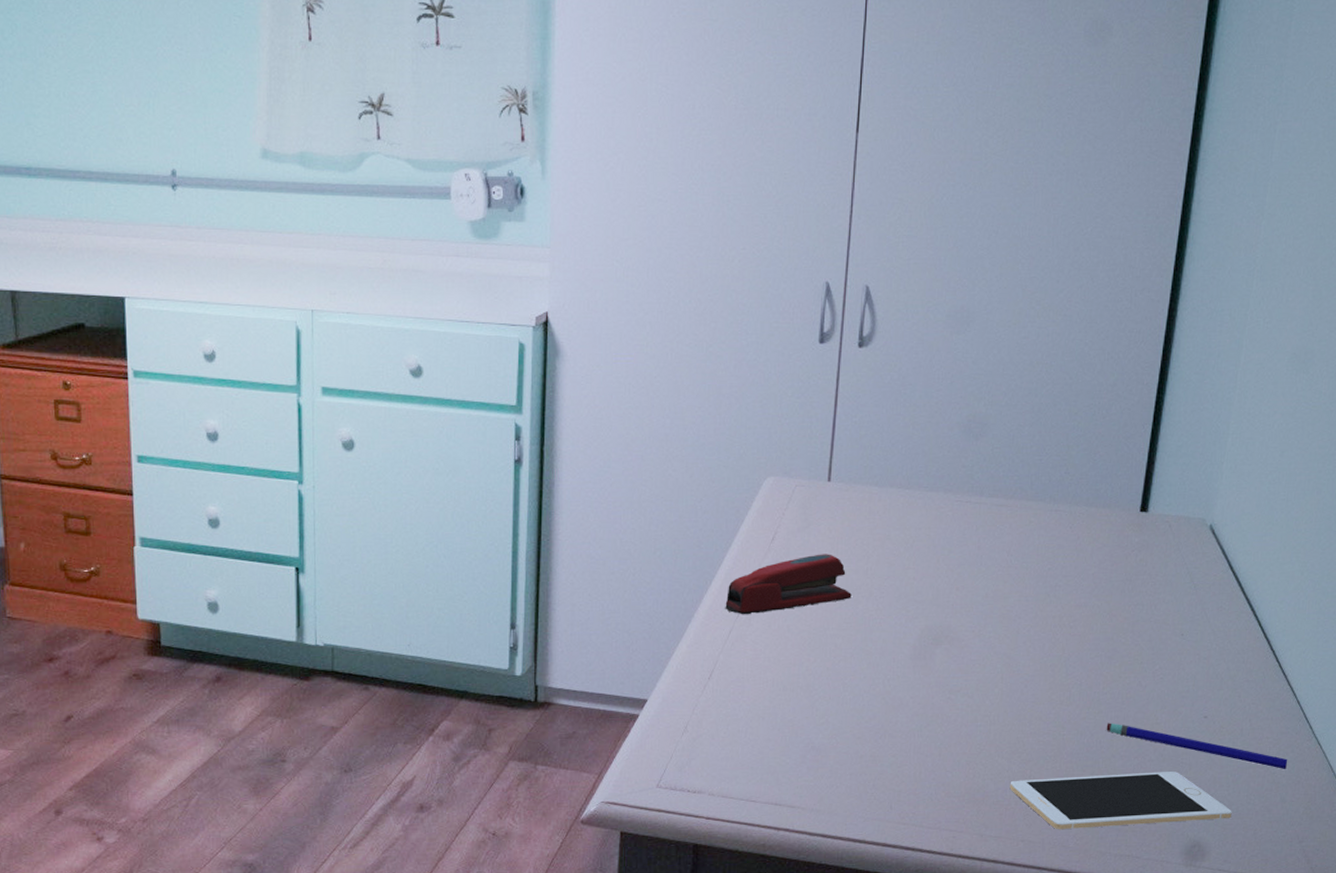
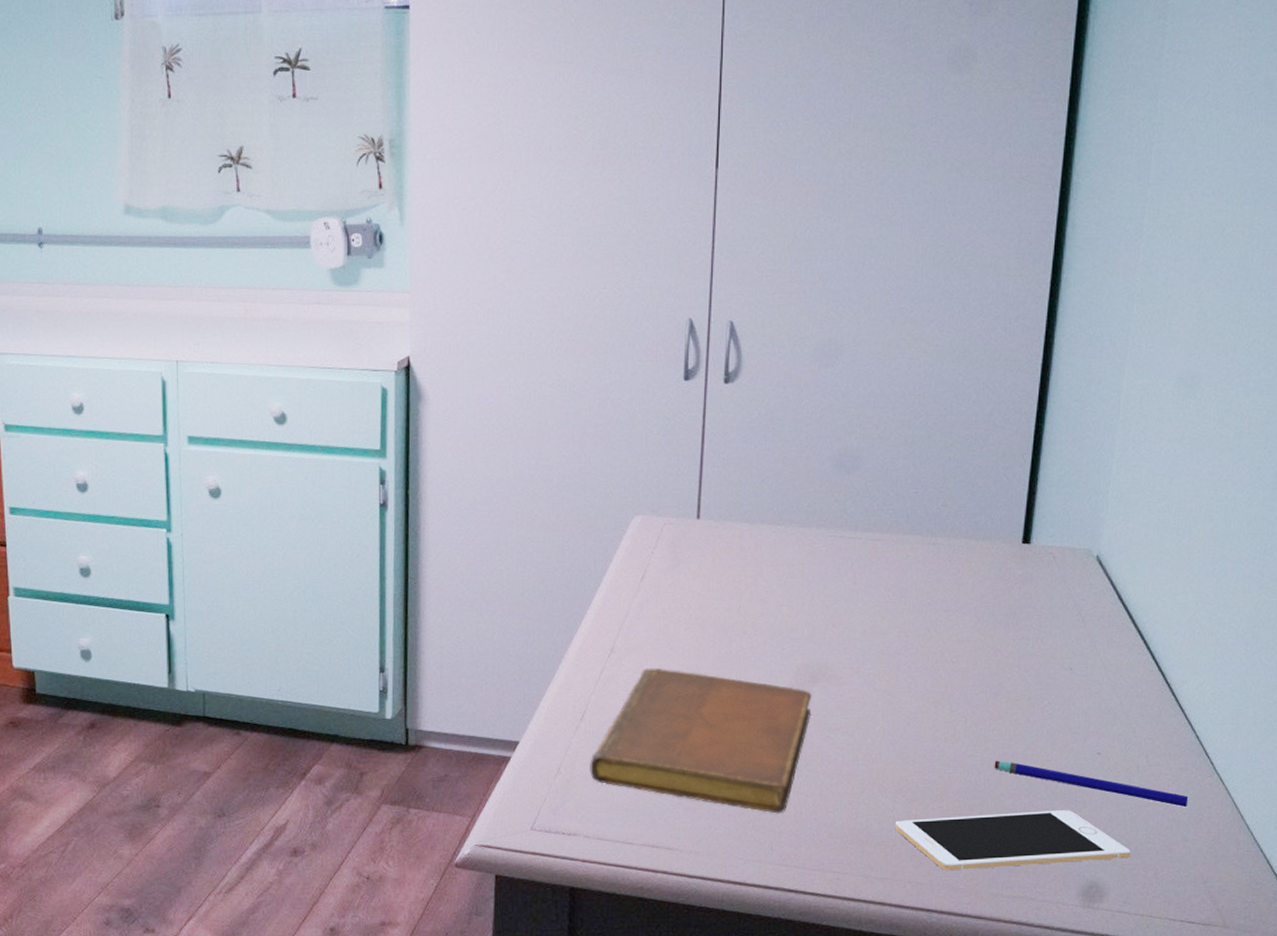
notebook: none [716,628,934,773] -> present [590,668,812,814]
stapler: present [725,554,852,615] -> none [595,592,725,655]

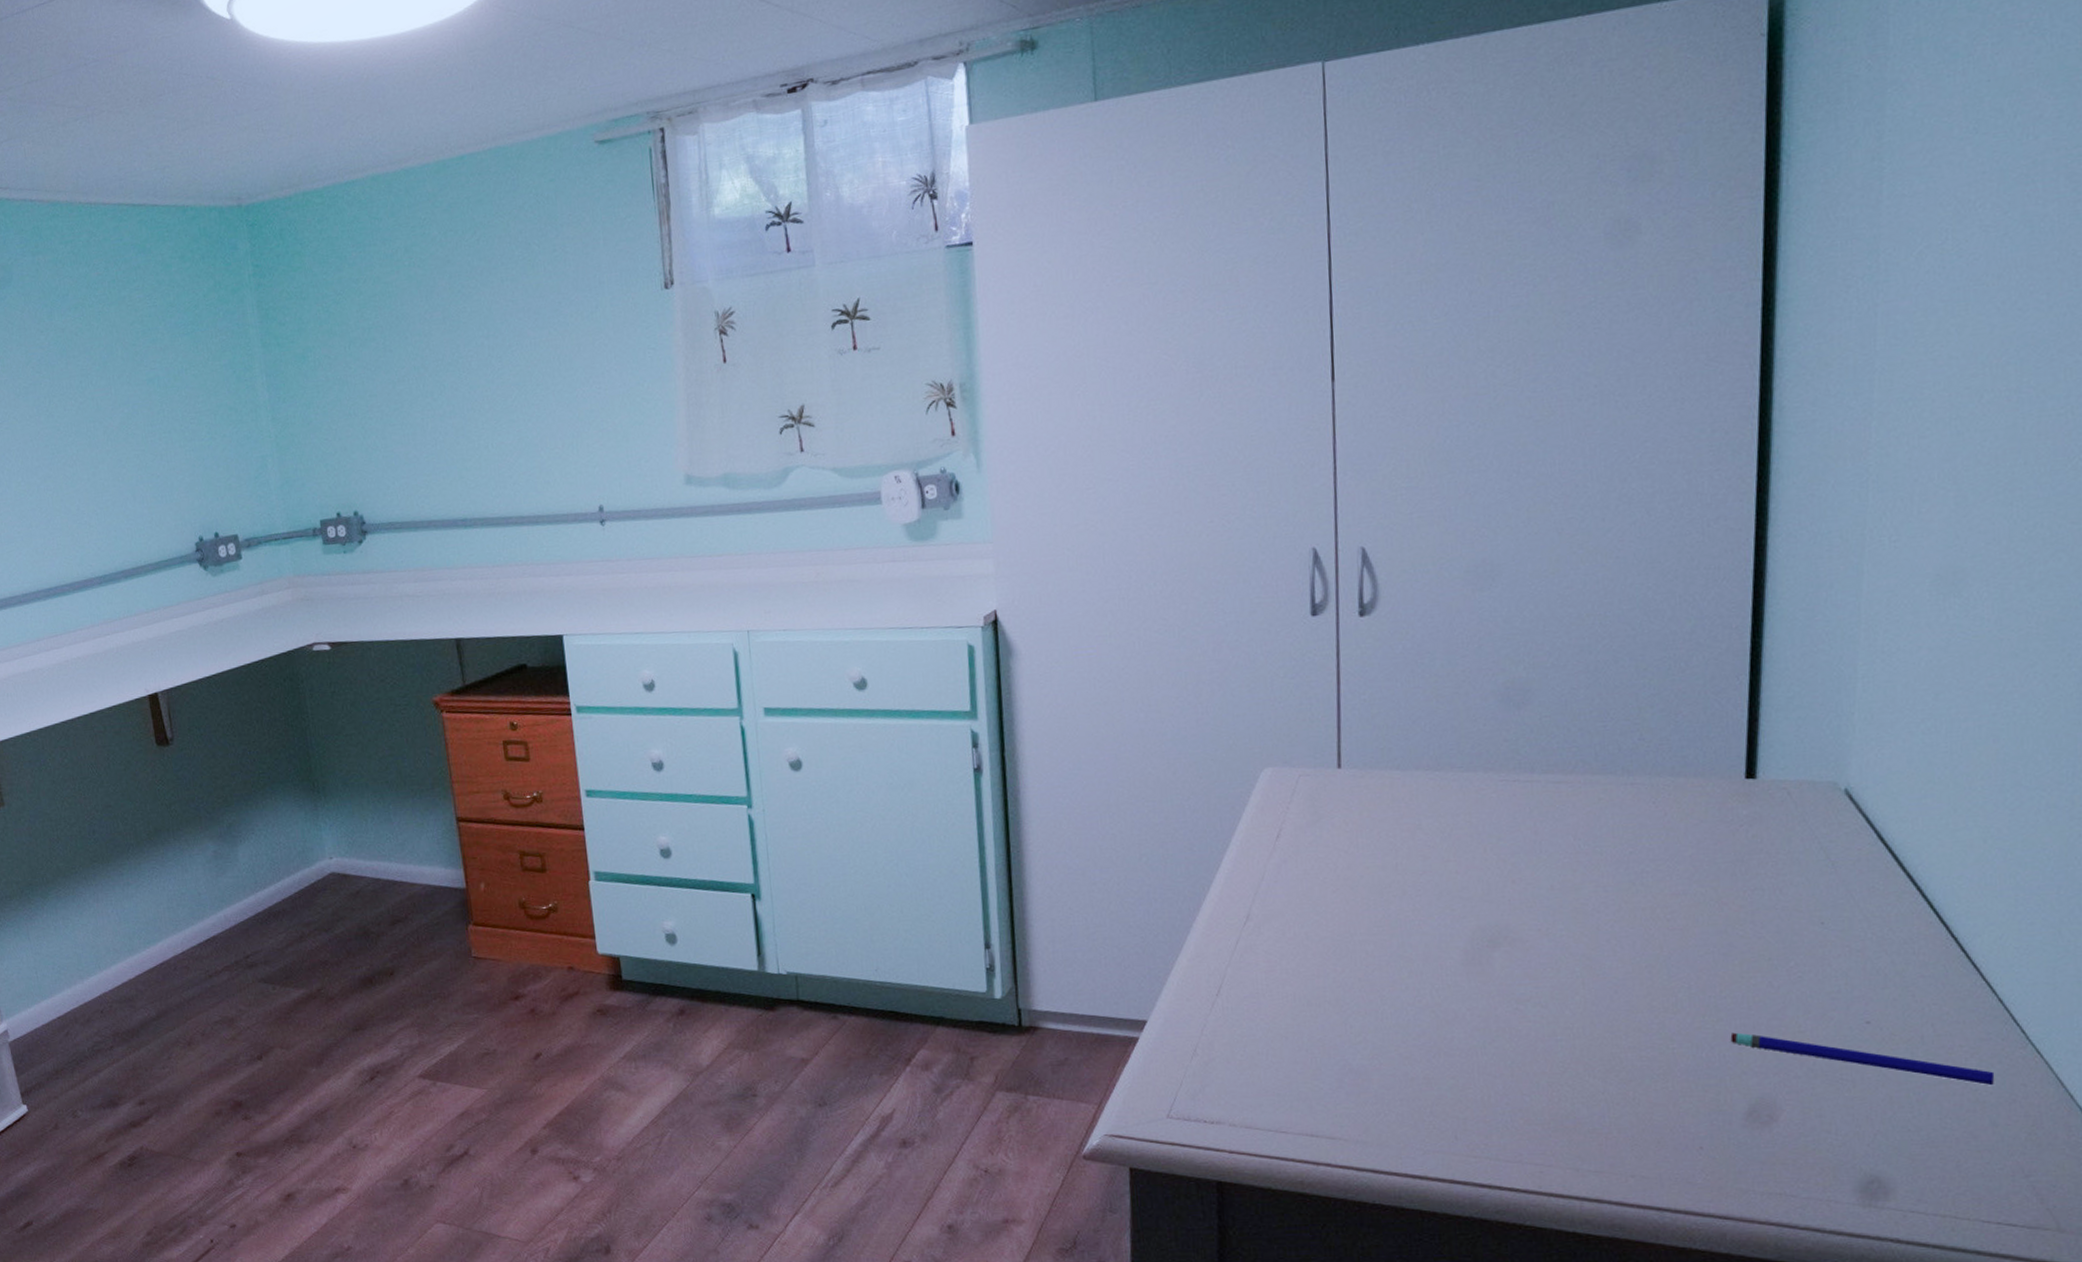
notebook: present [590,668,812,814] -> none [1230,935,1492,1098]
cell phone: present [894,810,1131,871] -> none [1608,1090,1921,1163]

